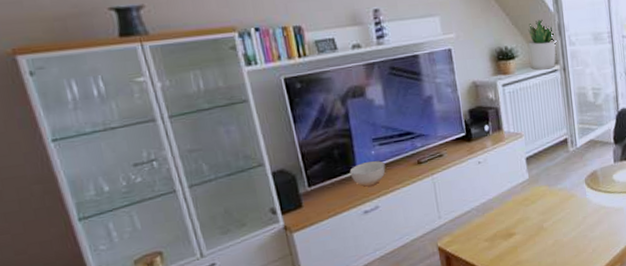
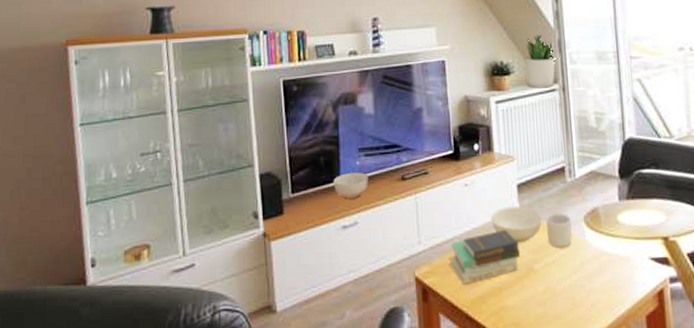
books: none [469,198,531,248] -> present [450,230,520,285]
bowl: none [503,176,550,207] -> present [490,206,543,242]
mug: none [552,178,576,208] -> present [545,212,572,249]

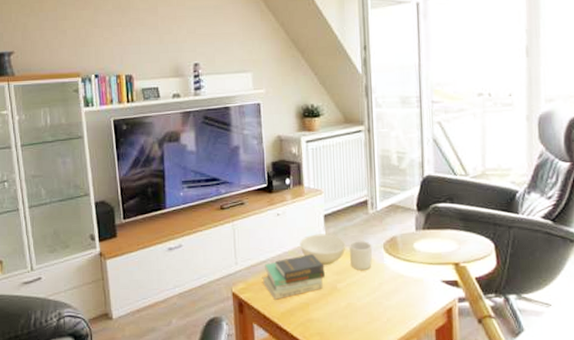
bowl: present [333,171,369,199] -> none [159,201,191,225]
planter: present [525,34,555,89] -> none [334,80,362,130]

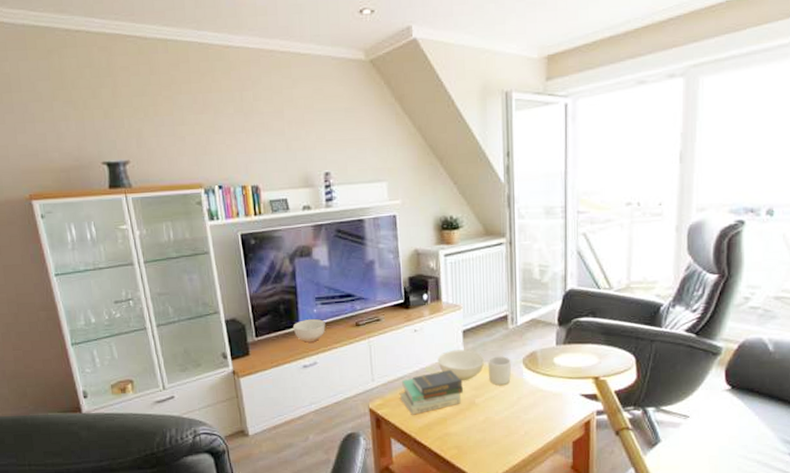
bowl: none [159,201,191,225] -> present [293,318,326,343]

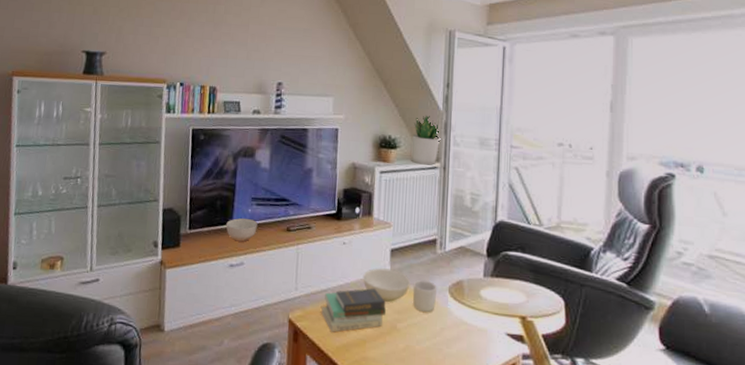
planter: none [474,189,504,242] -> present [410,115,440,165]

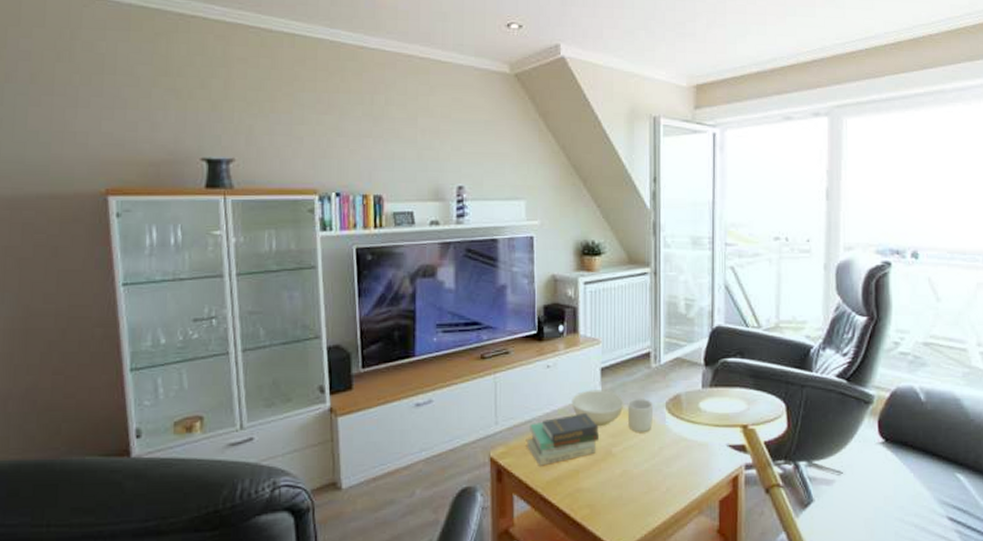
bowl: present [226,217,258,242] -> none [407,348,446,376]
planter: present [410,115,440,165] -> none [617,215,649,271]

